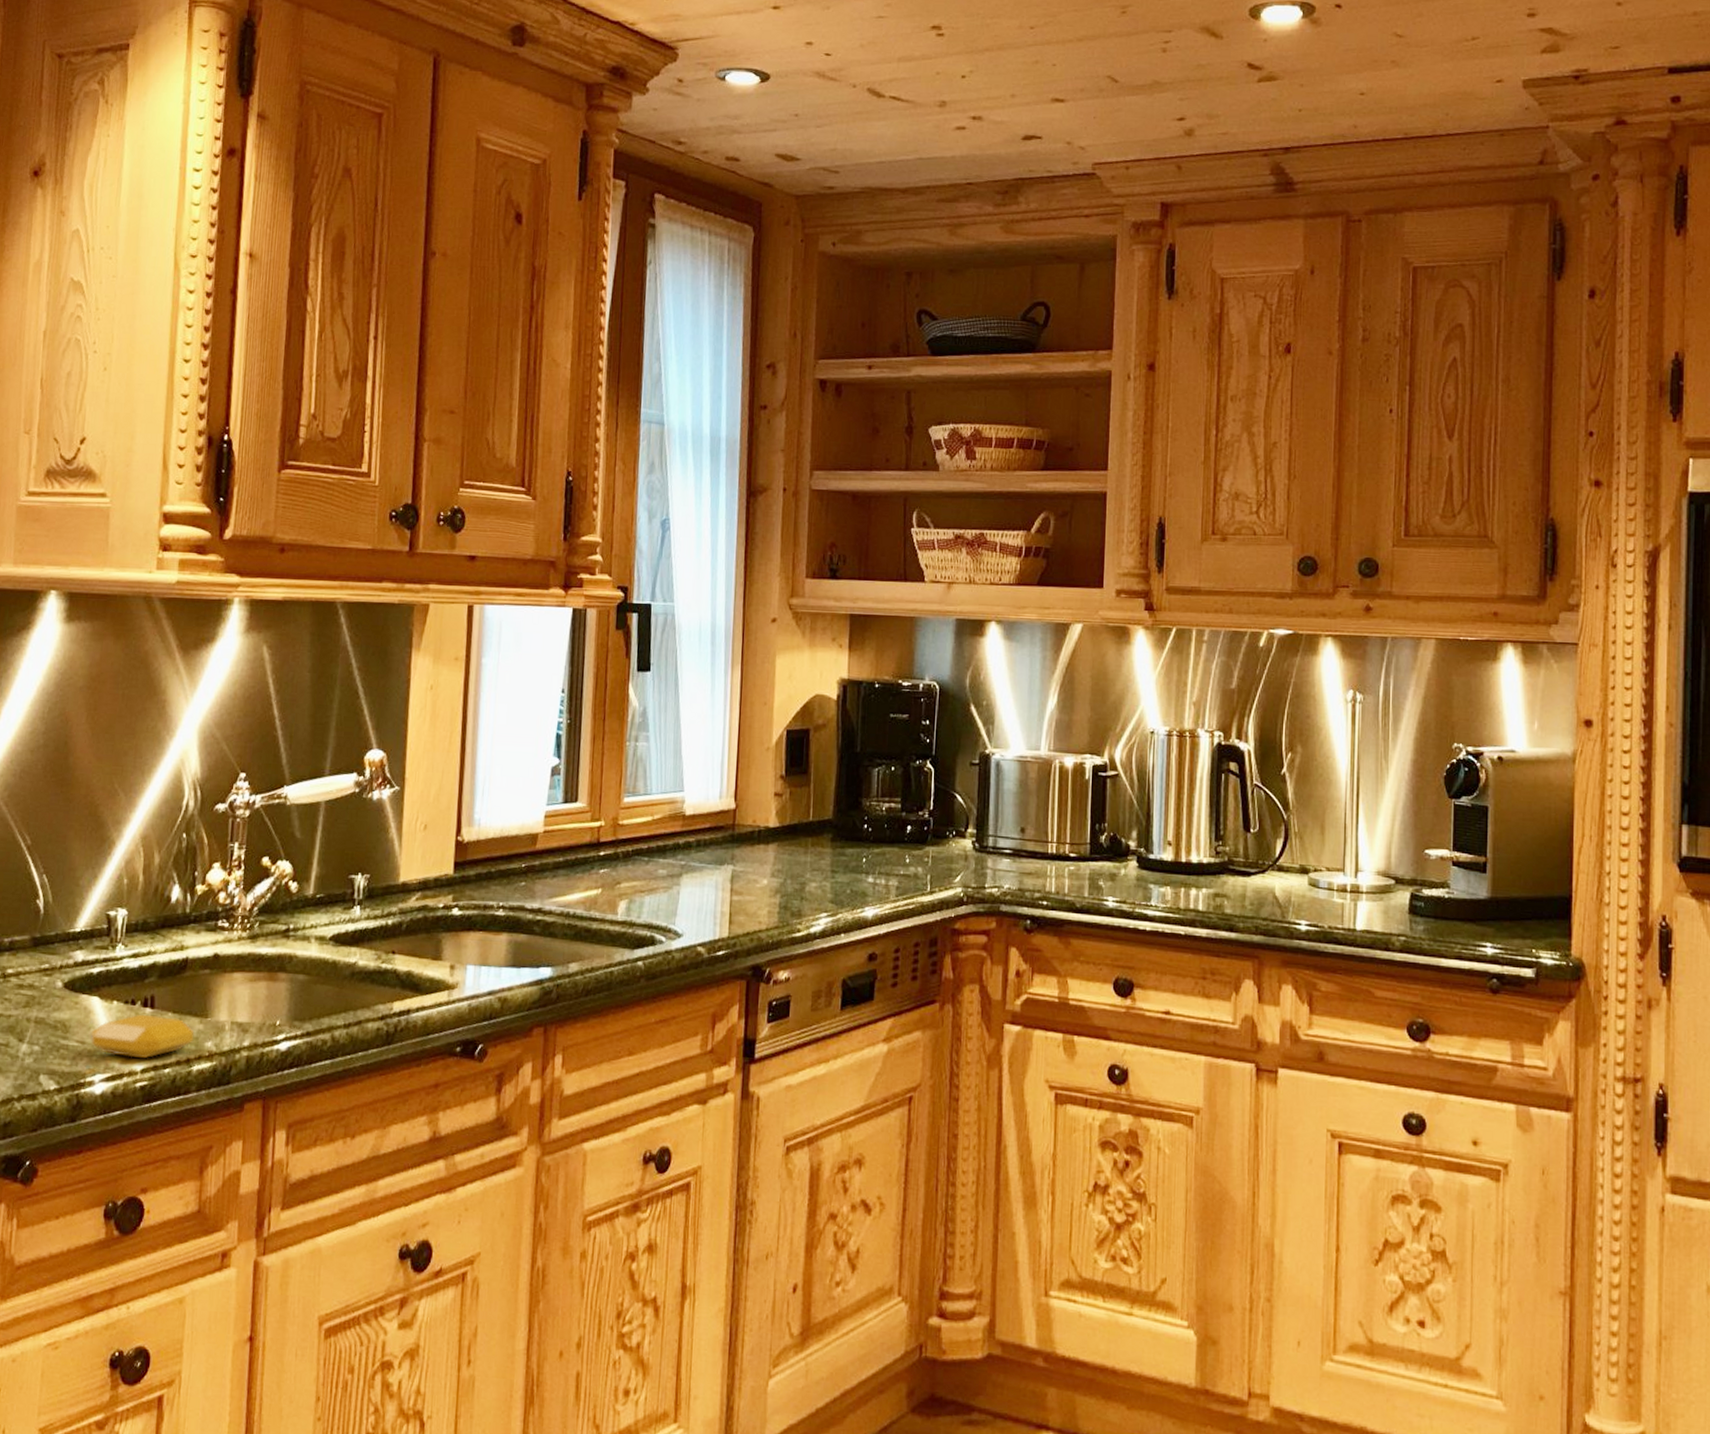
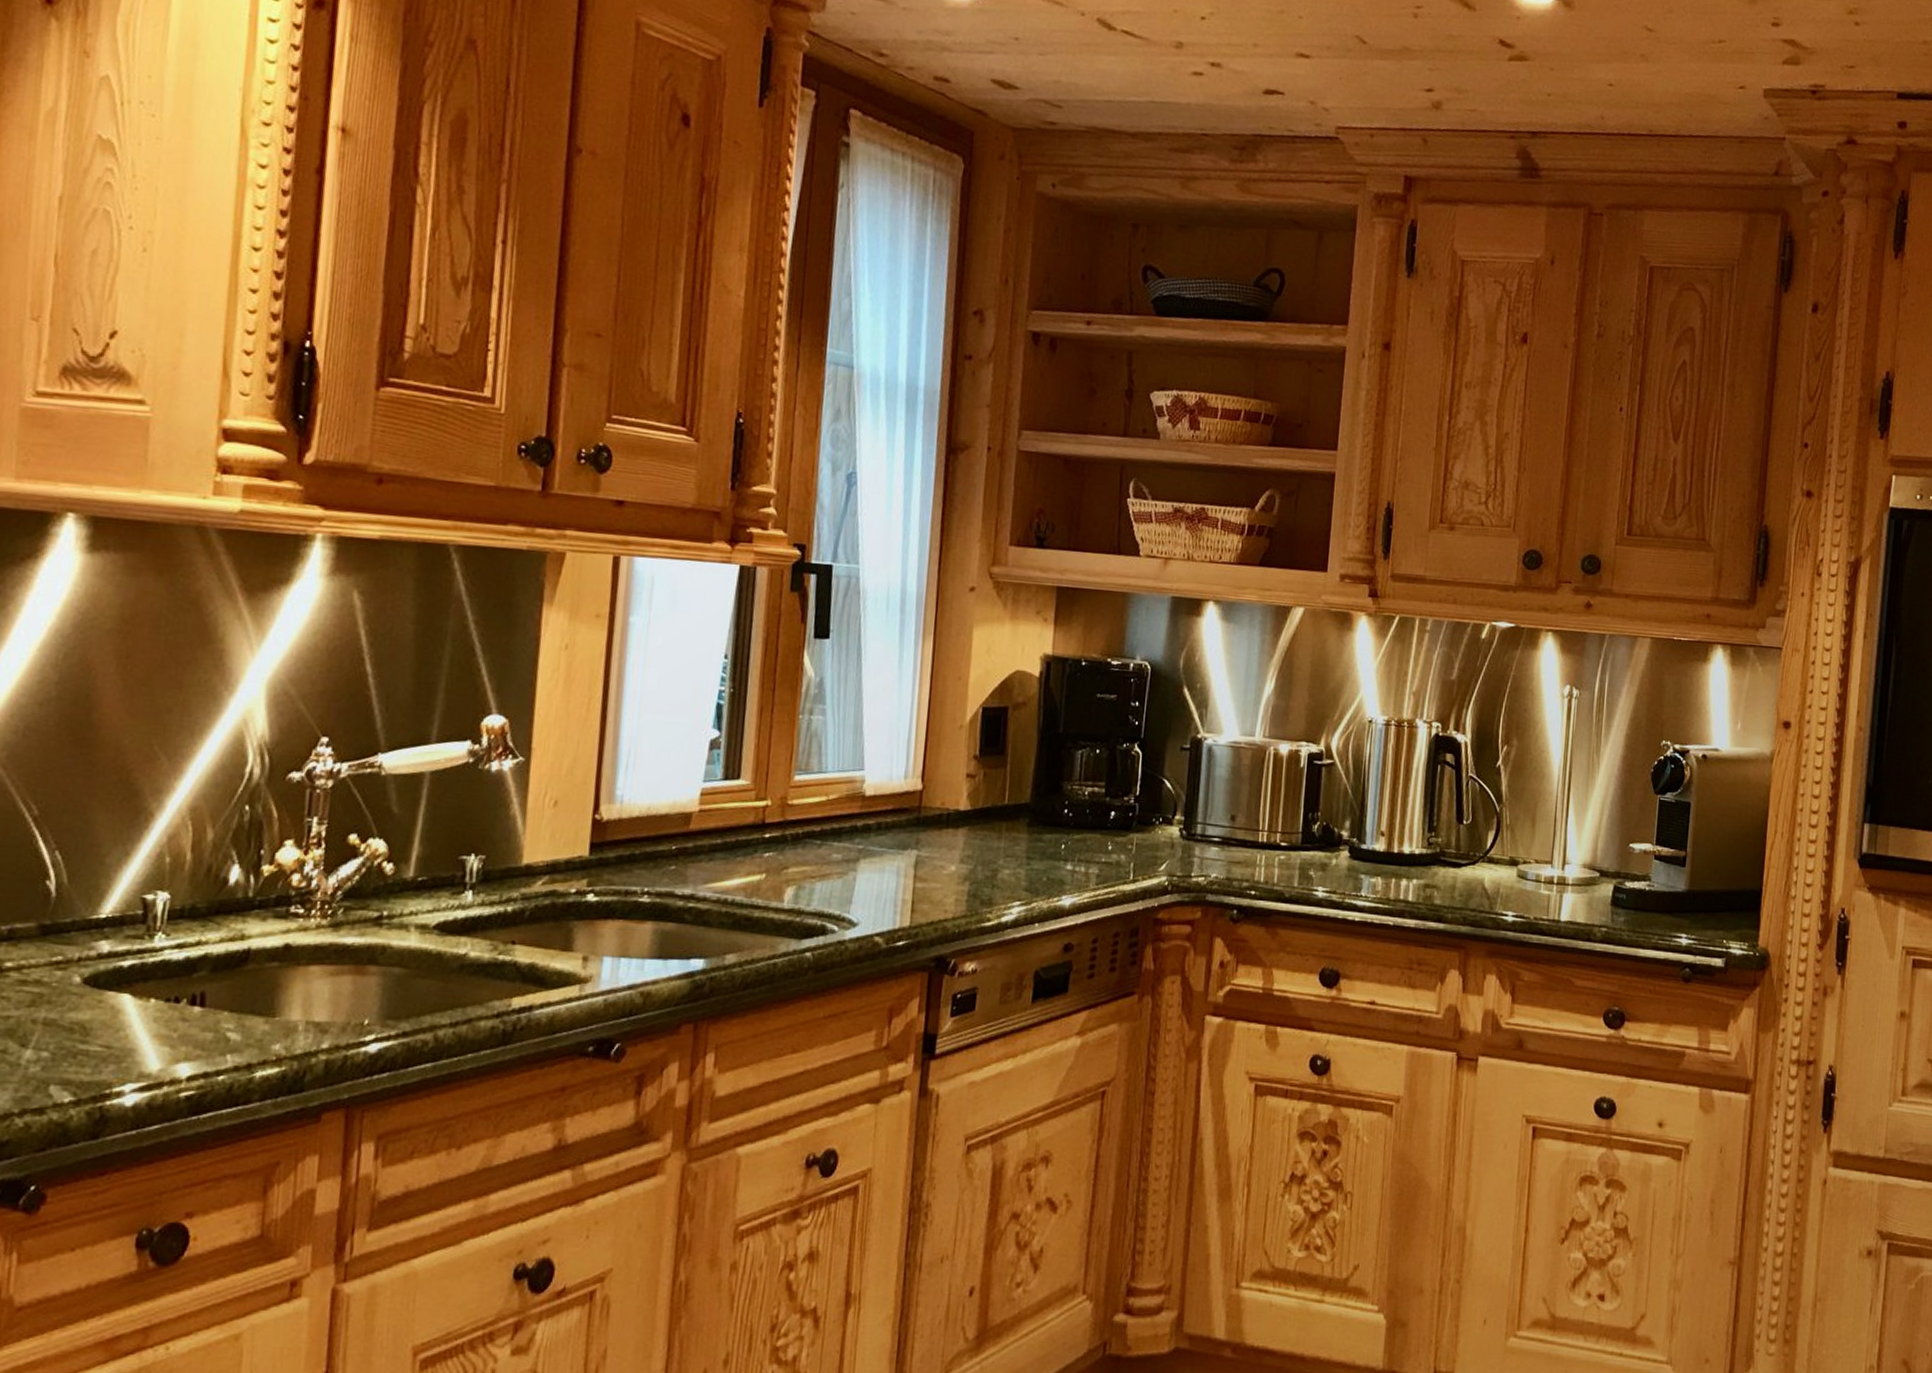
soap bar: present [90,1014,194,1059] -> none [119,1013,258,1065]

